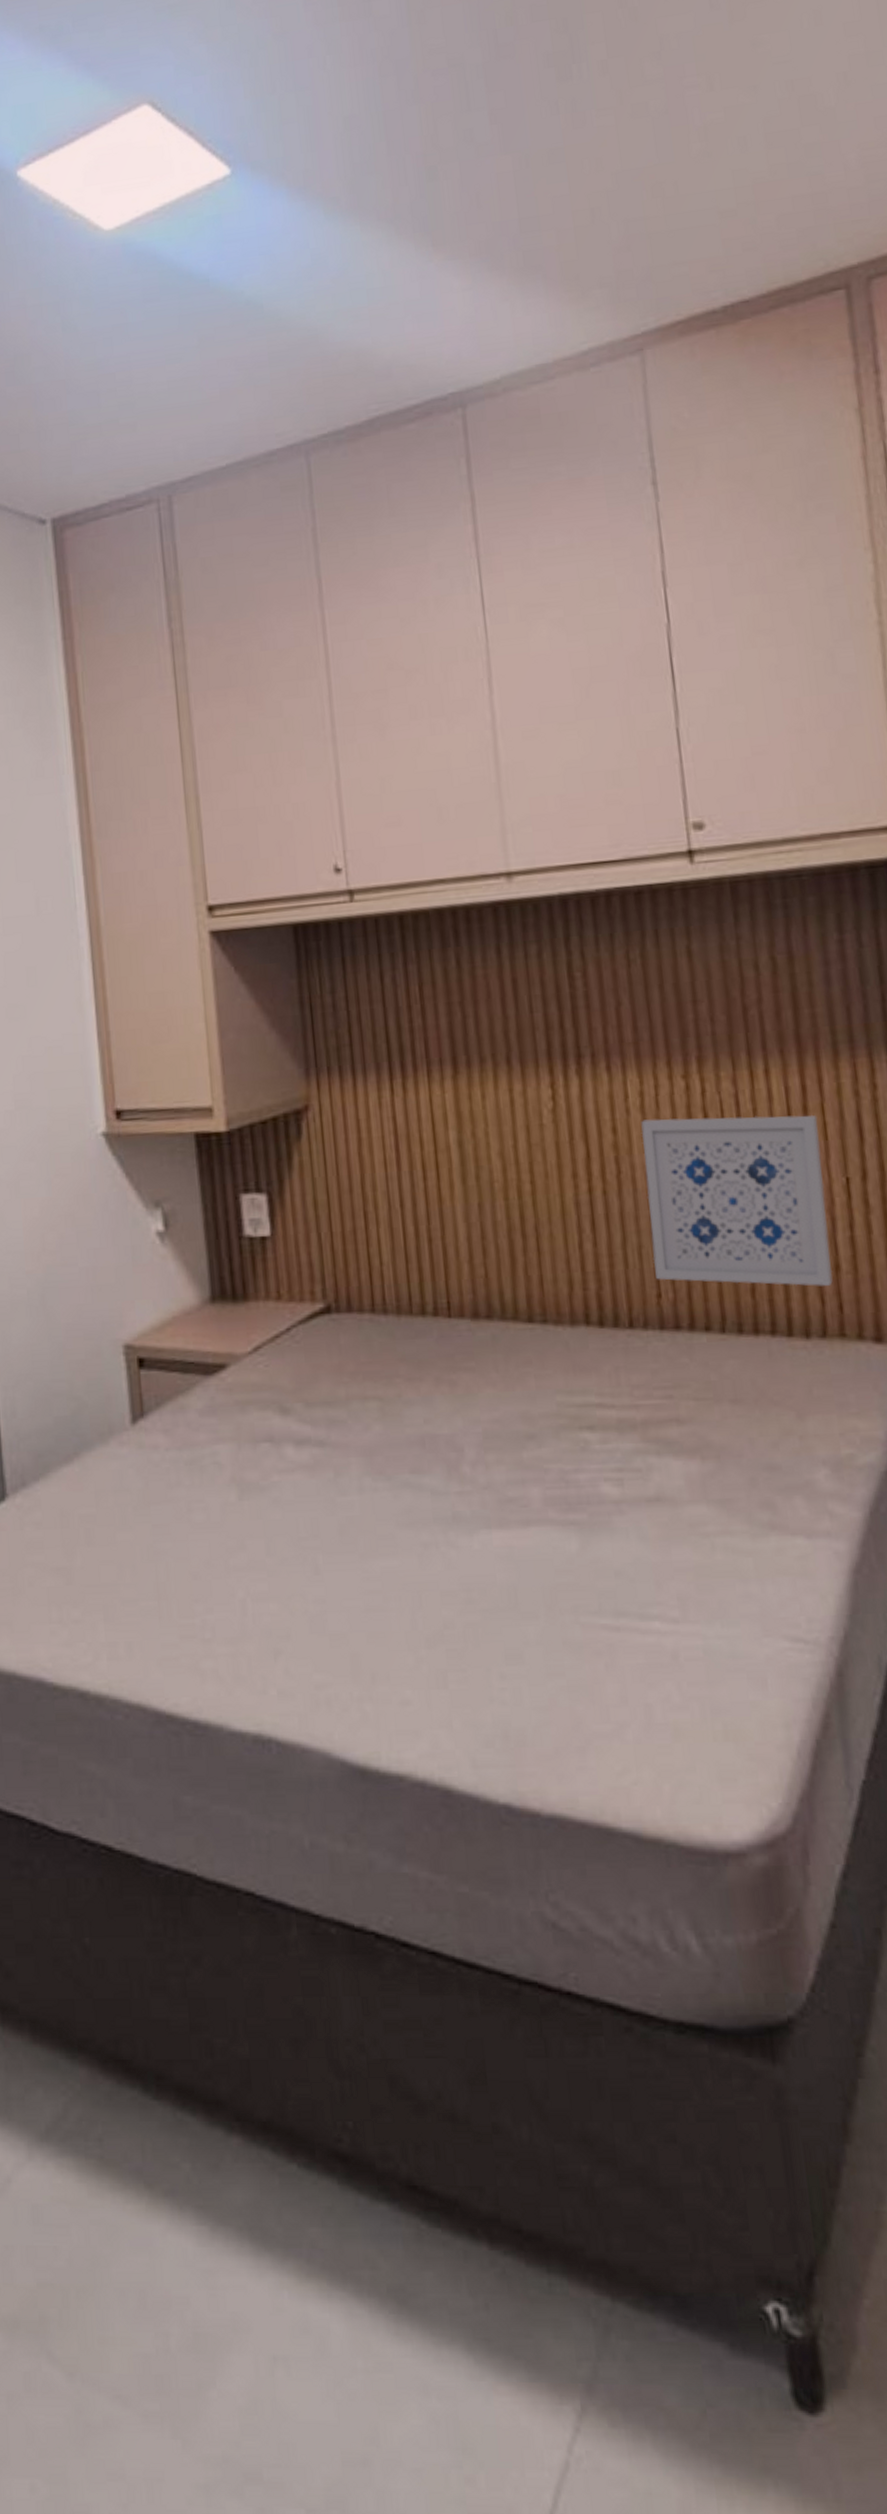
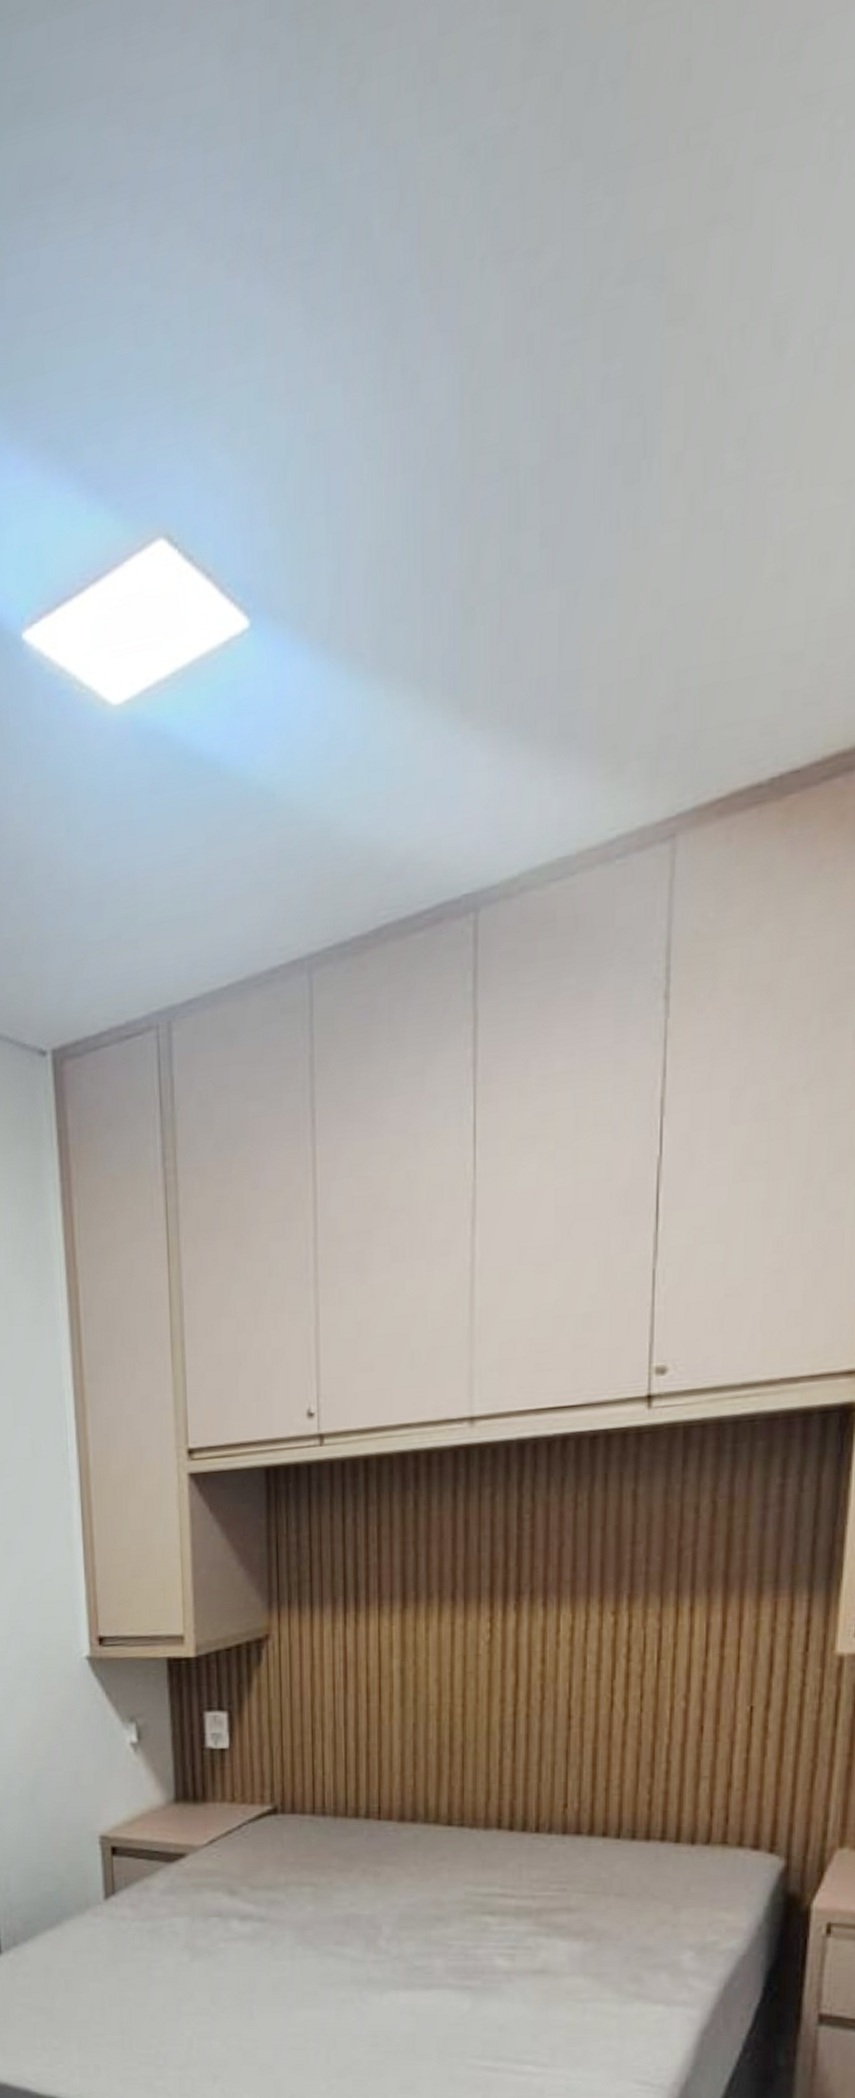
wall art: present [641,1114,833,1286] -> none [565,1649,733,1801]

